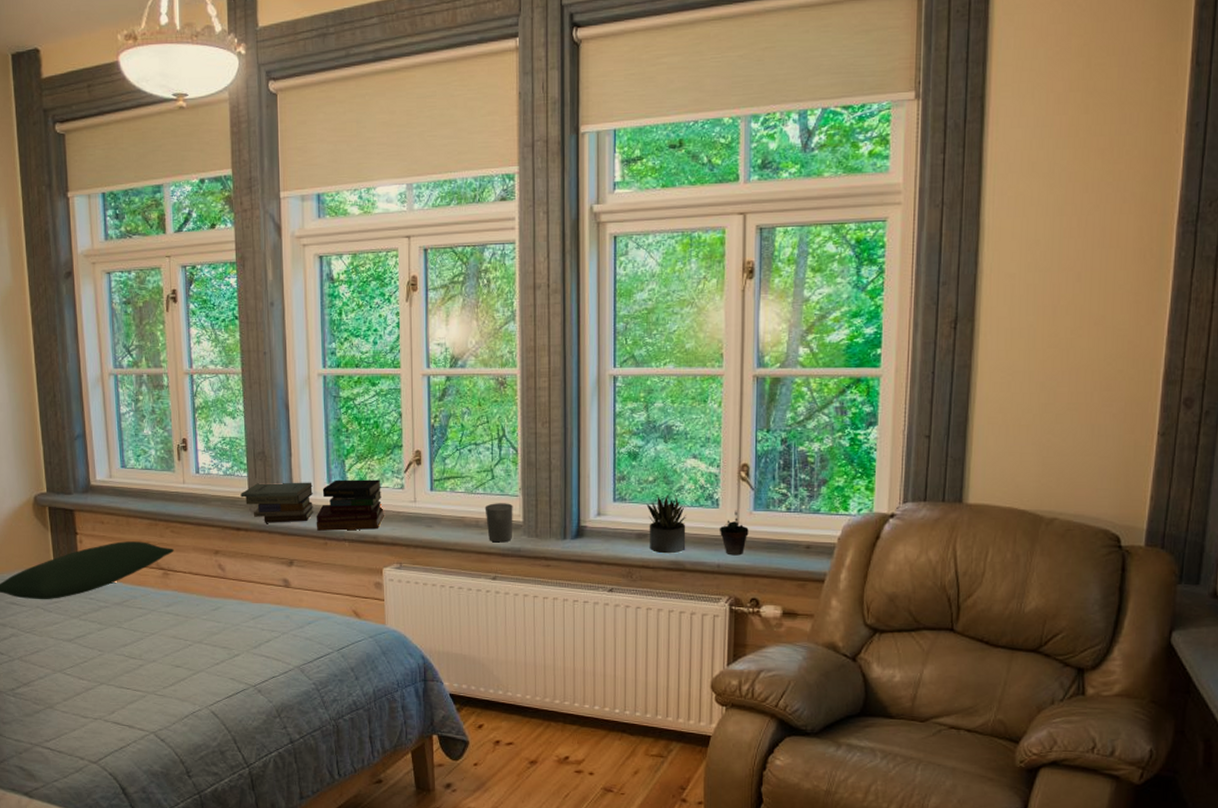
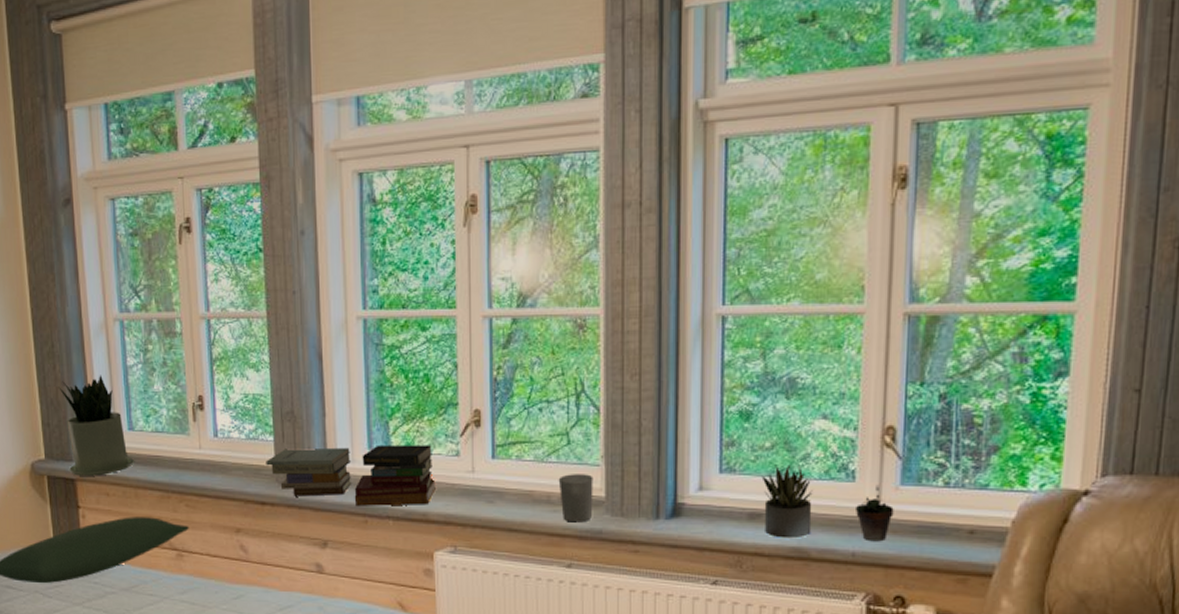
planter: none [59,421,126,507] -> present [58,375,134,476]

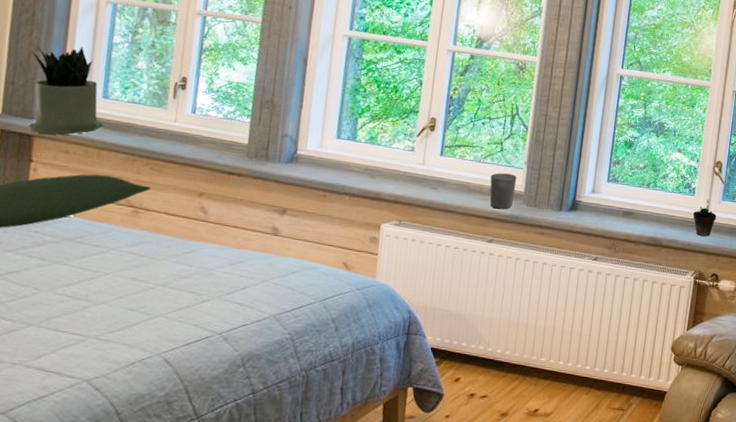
books: present [266,447,352,497] -> none [239,130,320,173]
books: present [354,445,437,507] -> none [317,135,392,186]
succulent plant: present [761,464,813,539] -> none [633,179,667,231]

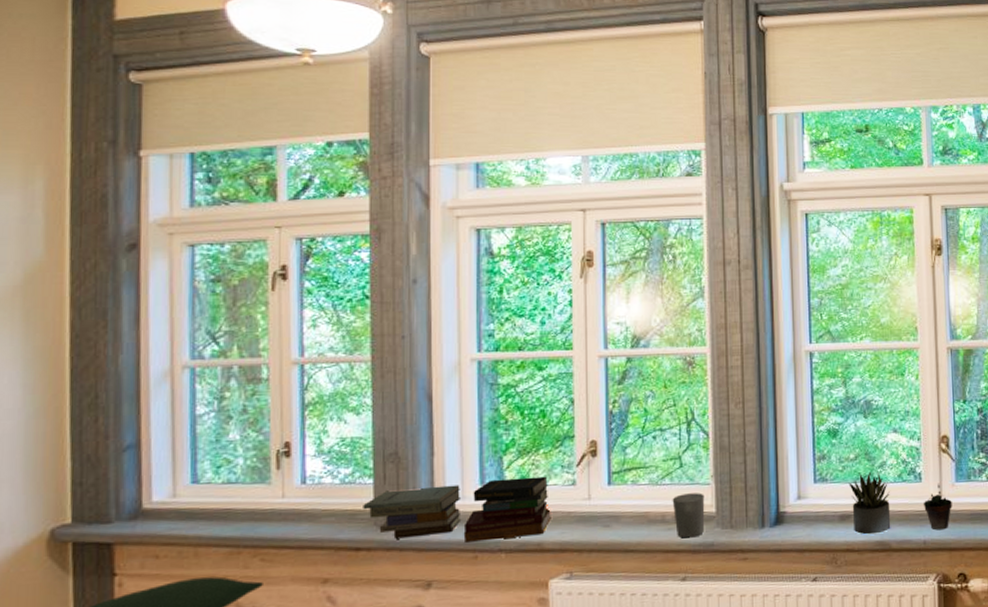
planter: present [28,47,103,135] -> none [100,426,196,539]
books: none [239,130,320,173] -> present [363,485,462,539]
books: none [317,135,392,186] -> present [463,476,553,544]
succulent plant: none [633,179,667,231] -> present [848,472,891,535]

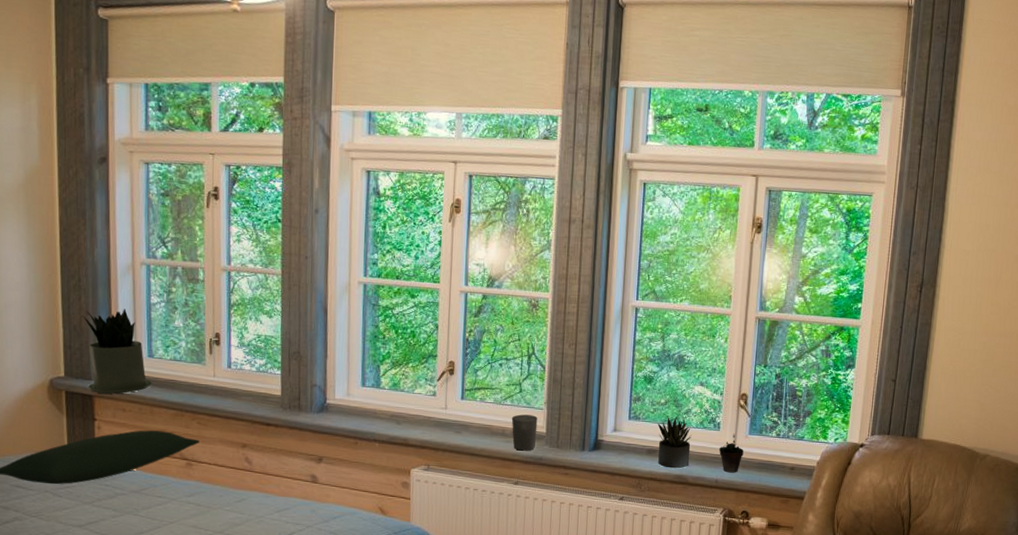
planter: none [100,426,196,539] -> present [83,309,152,394]
books: present [363,485,462,539] -> none [273,381,347,421]
books: present [463,476,553,544] -> none [347,383,416,432]

